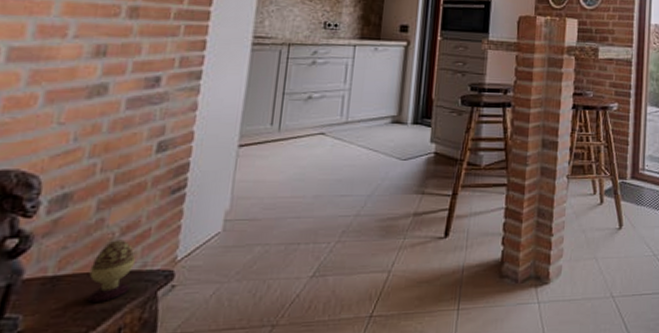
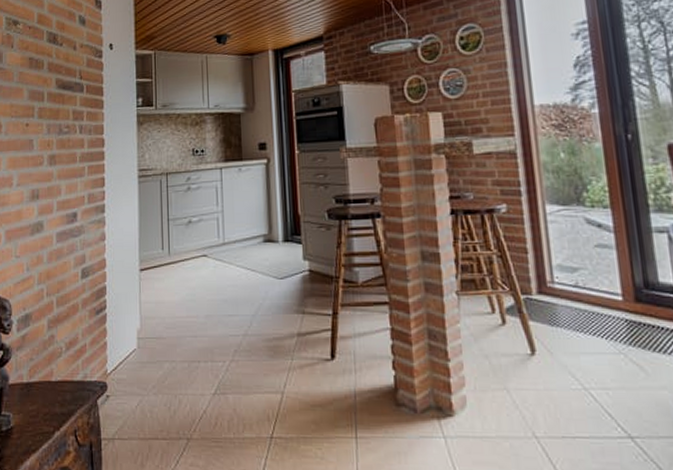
decorative egg: present [87,239,135,302] -> none [49,354,78,406]

